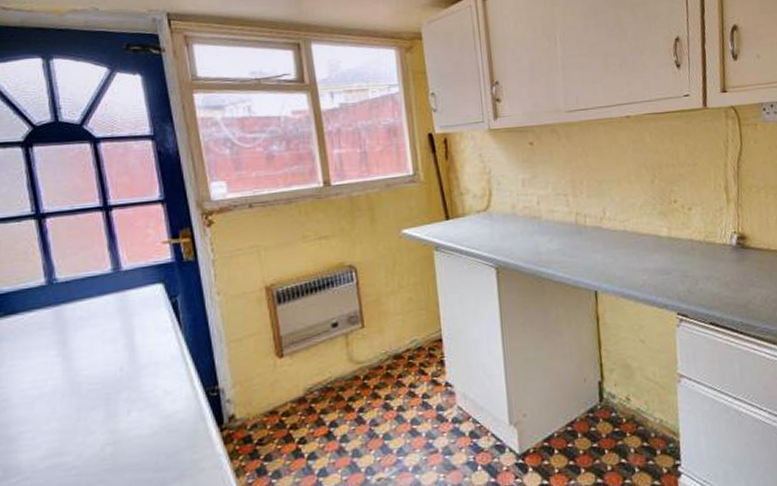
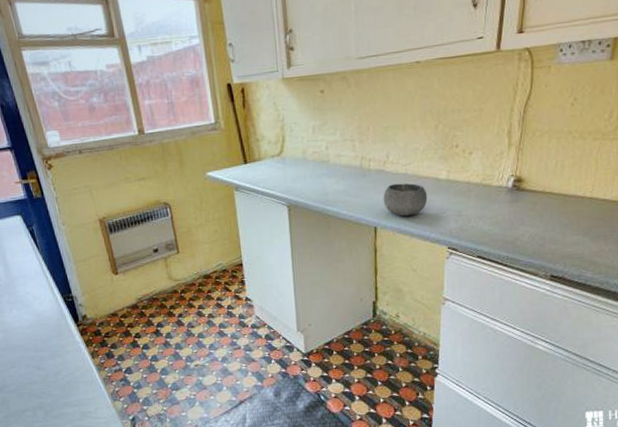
bowl: none [602,240,651,279] -> present [383,183,428,217]

